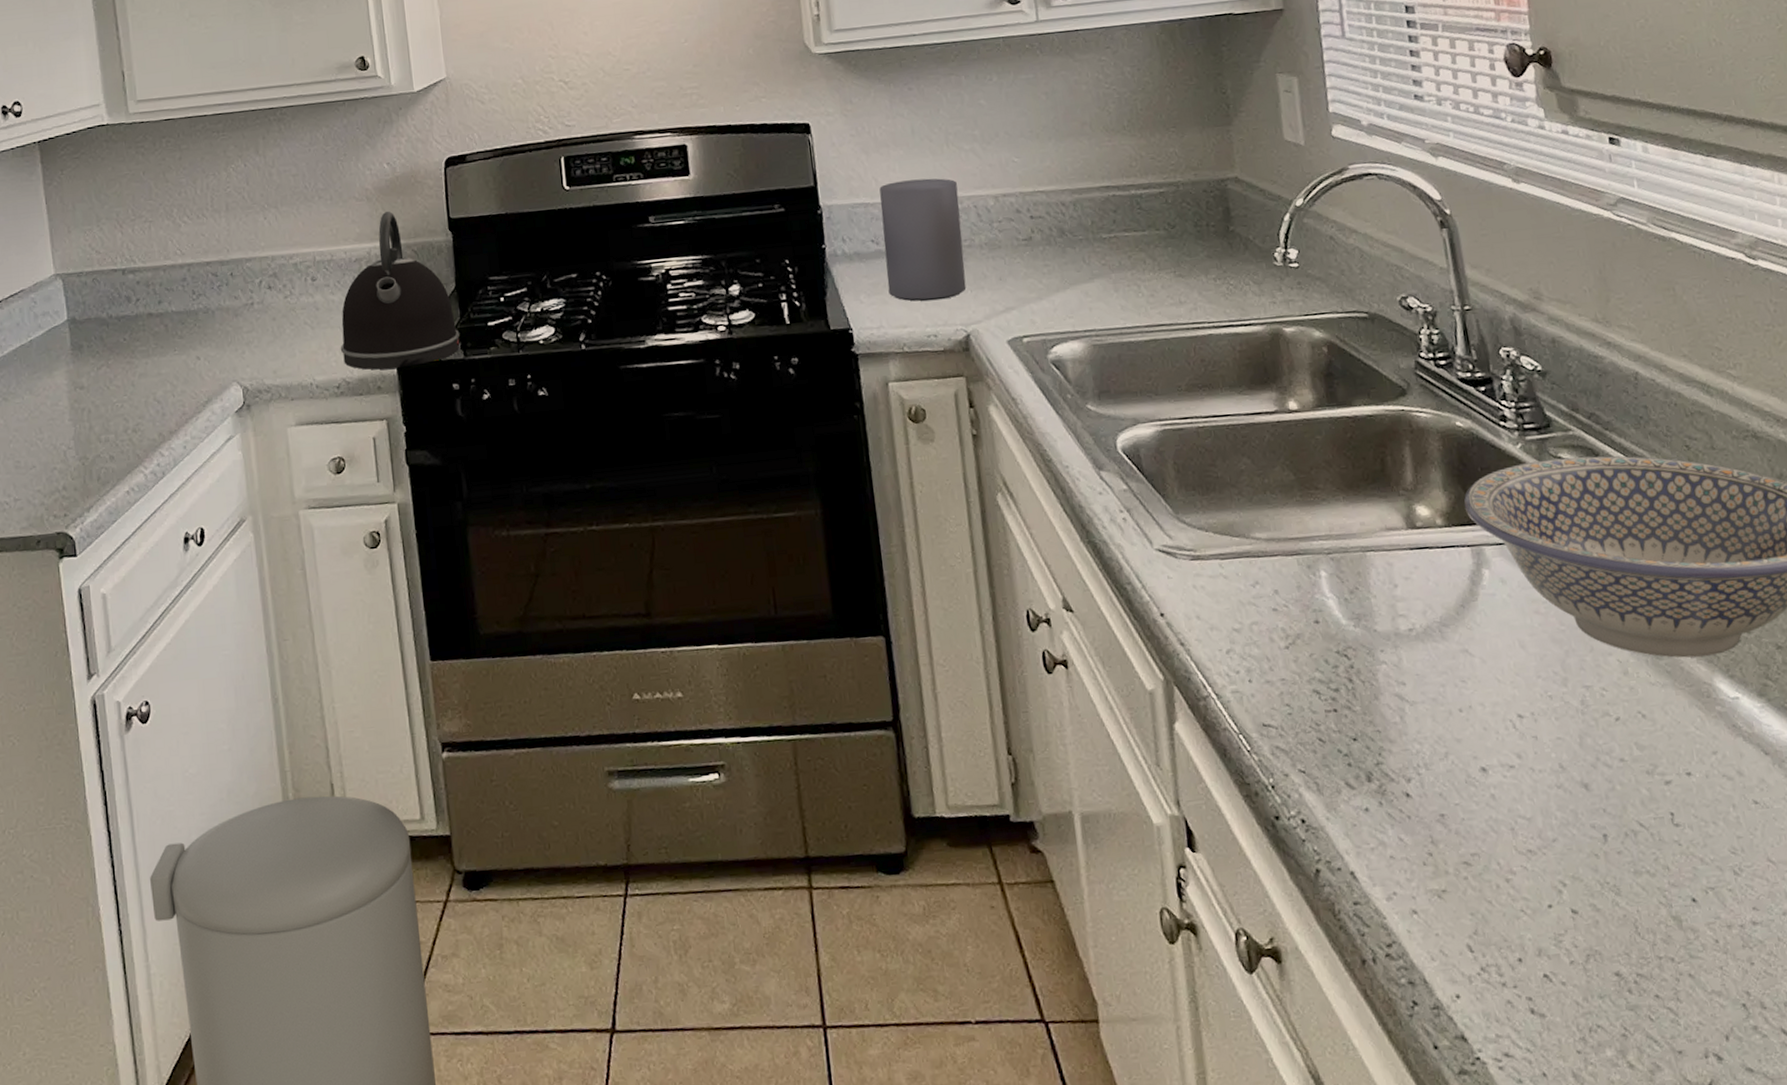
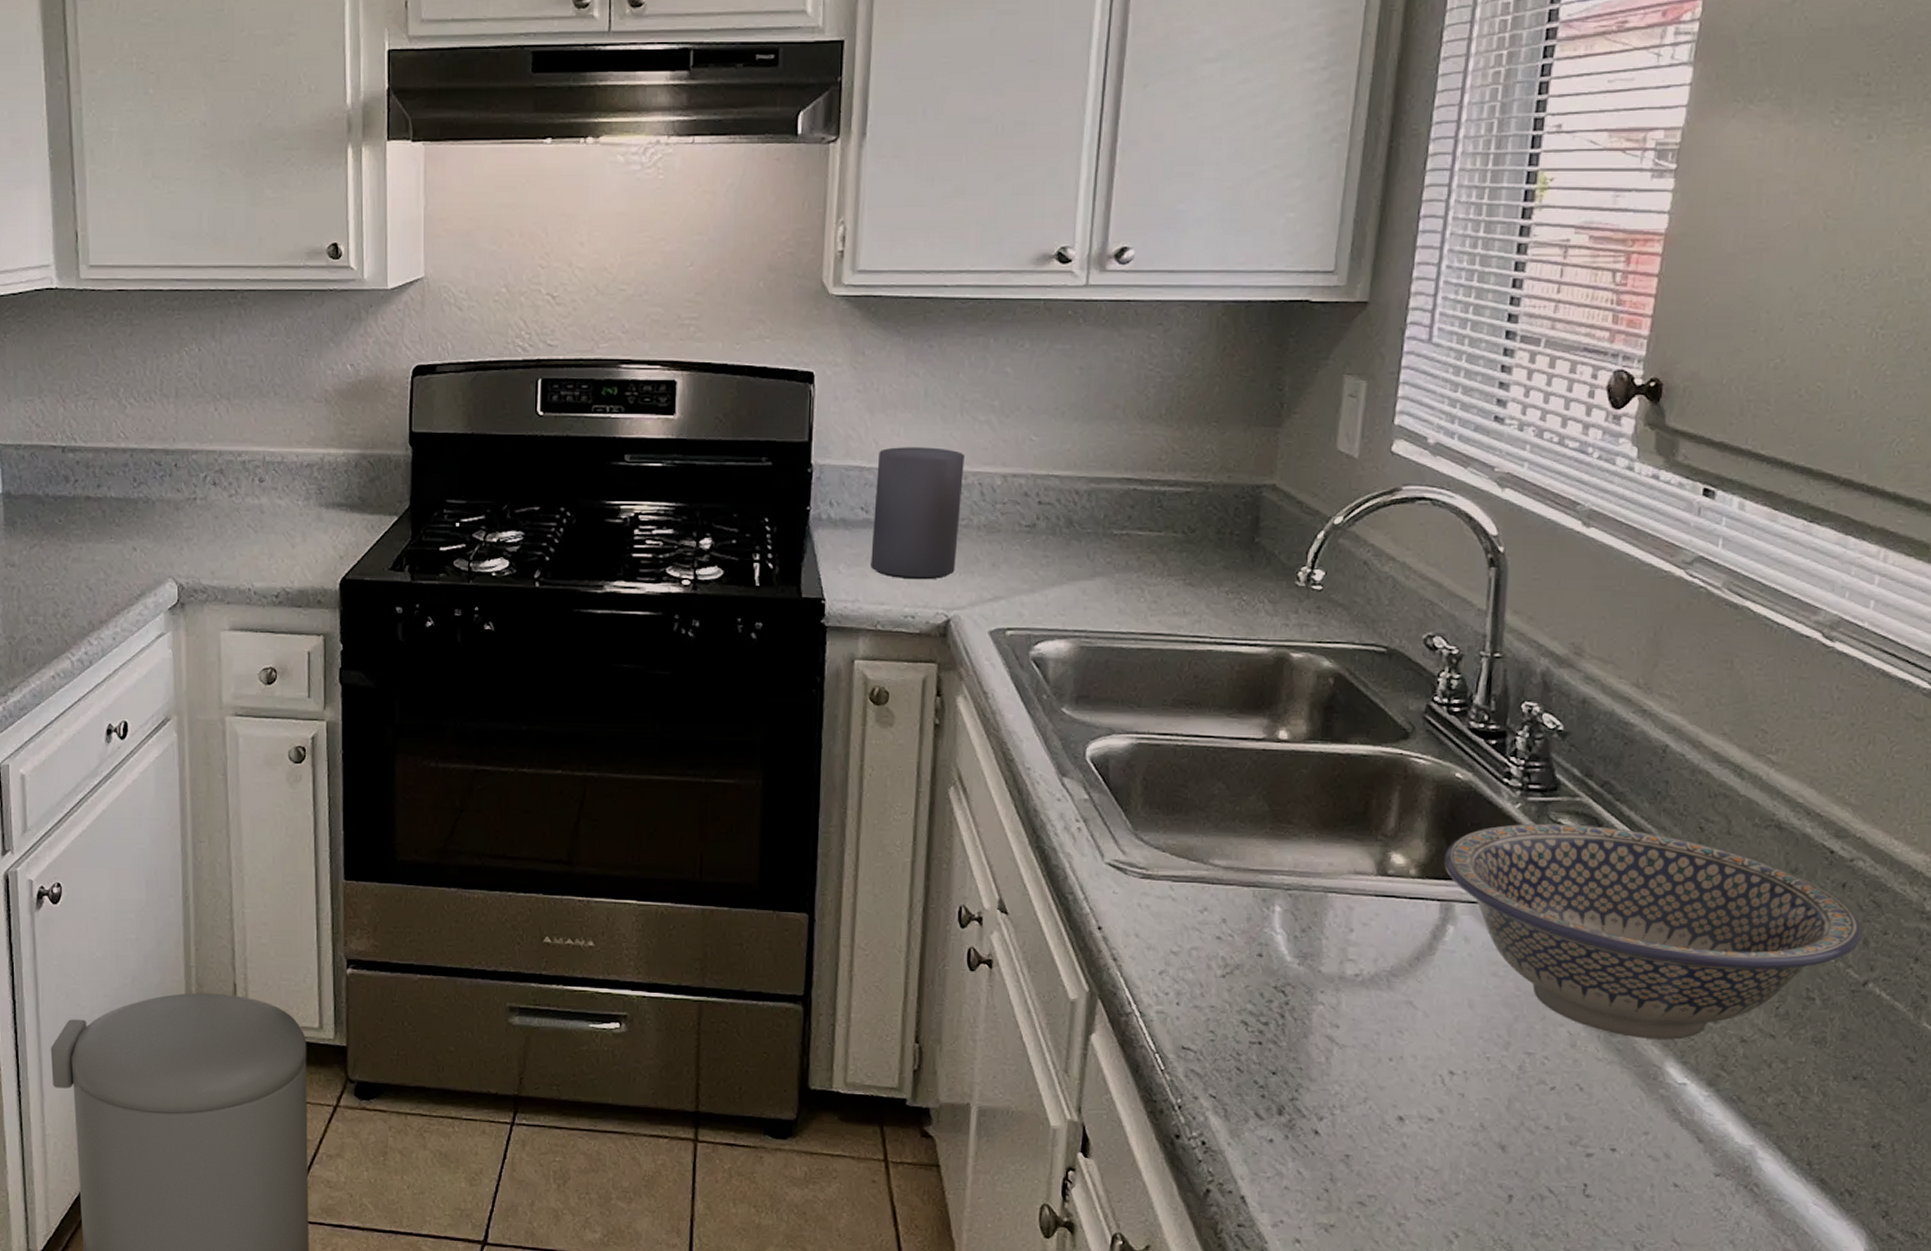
kettle: present [340,211,461,370] -> none [282,416,410,583]

